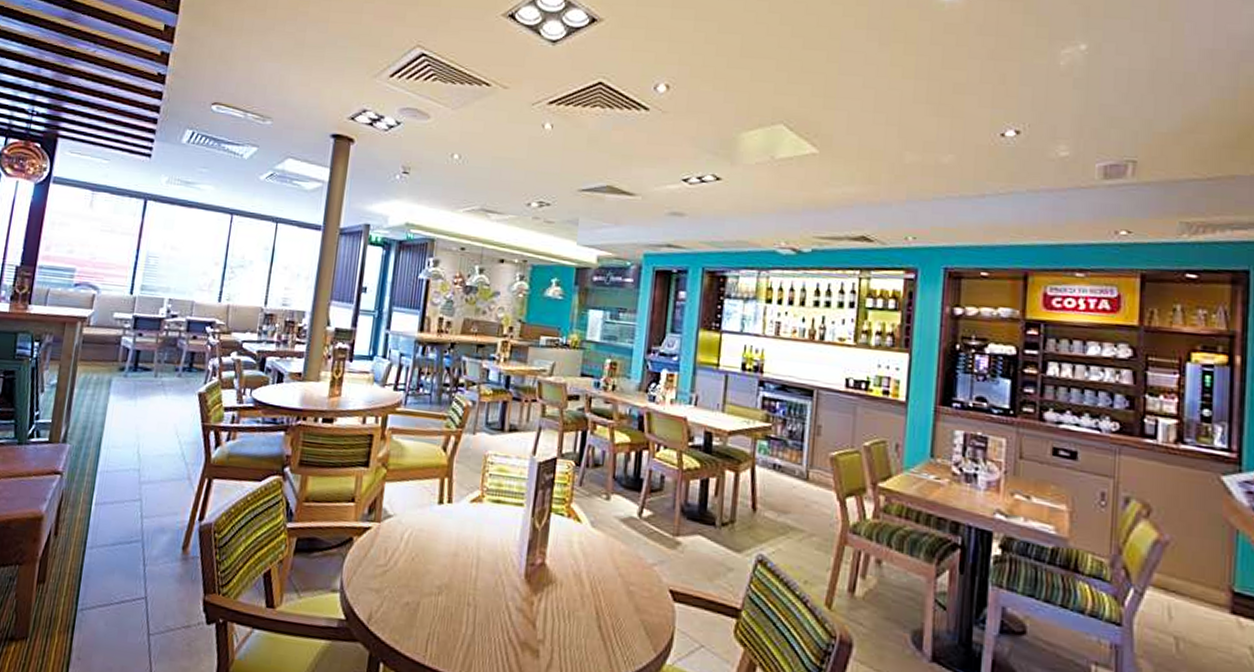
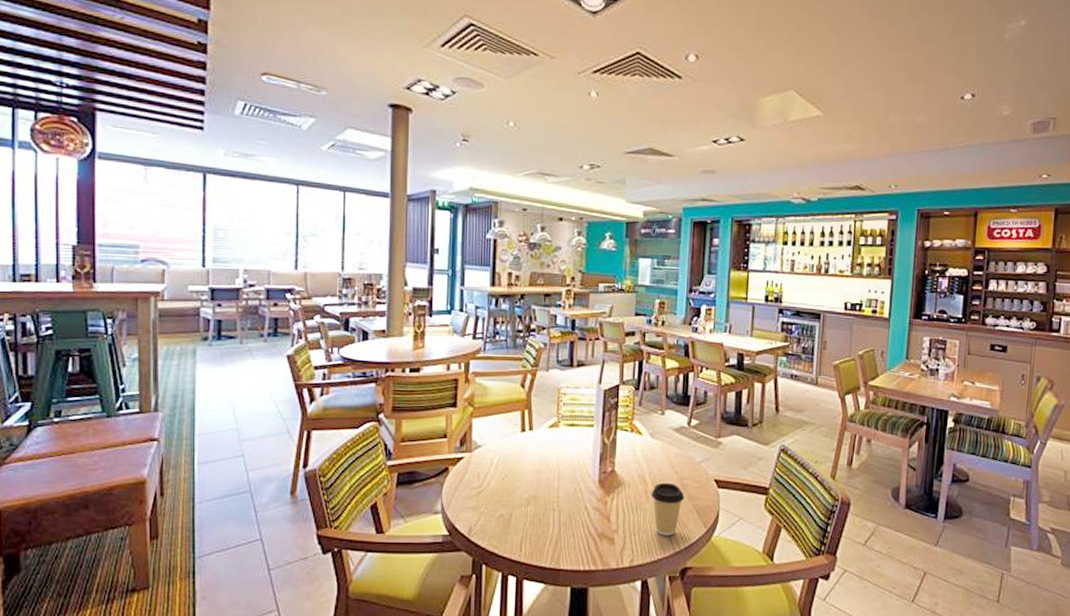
coffee cup: none [587,585,630,657] -> present [651,482,684,536]

